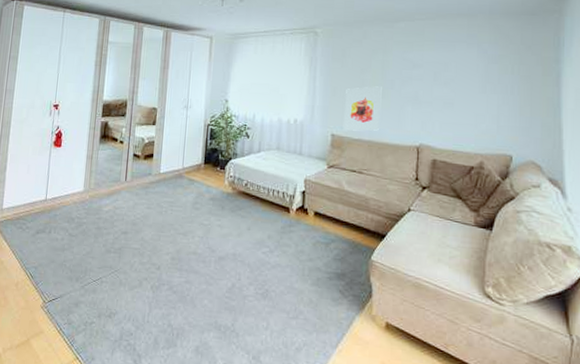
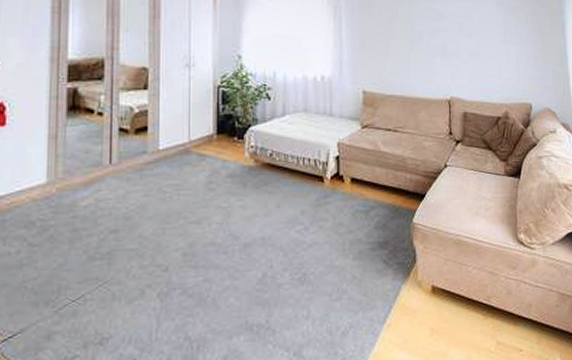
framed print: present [343,86,382,131] -> none [374,38,411,87]

